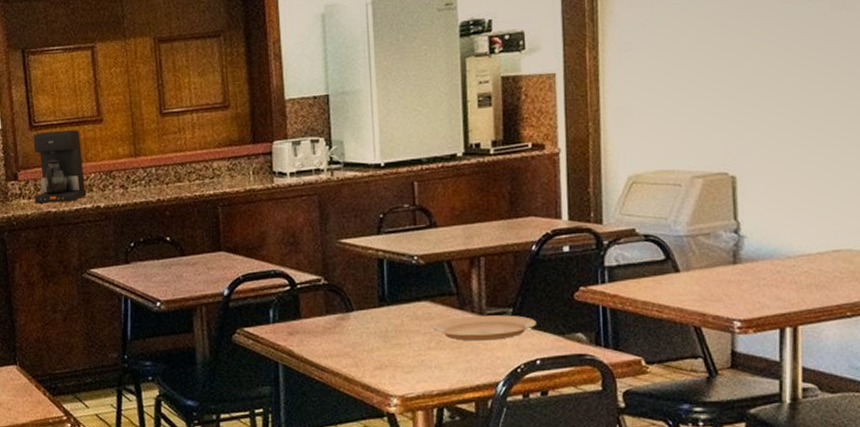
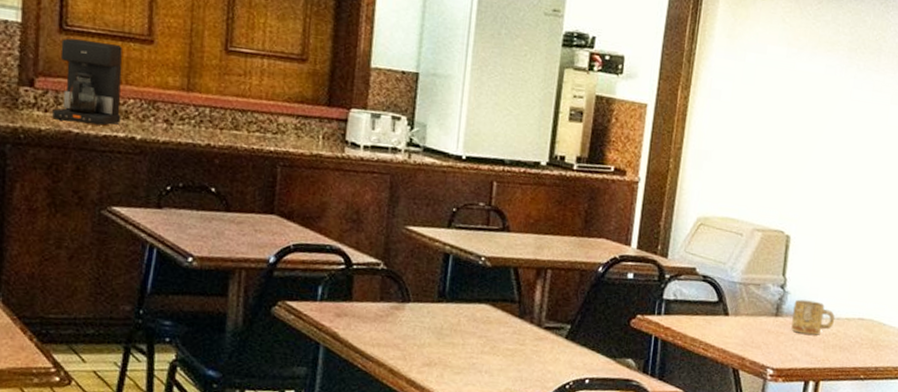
plate: present [433,315,536,341] -> none [489,326,591,354]
mug: none [753,240,804,278] -> present [791,299,835,335]

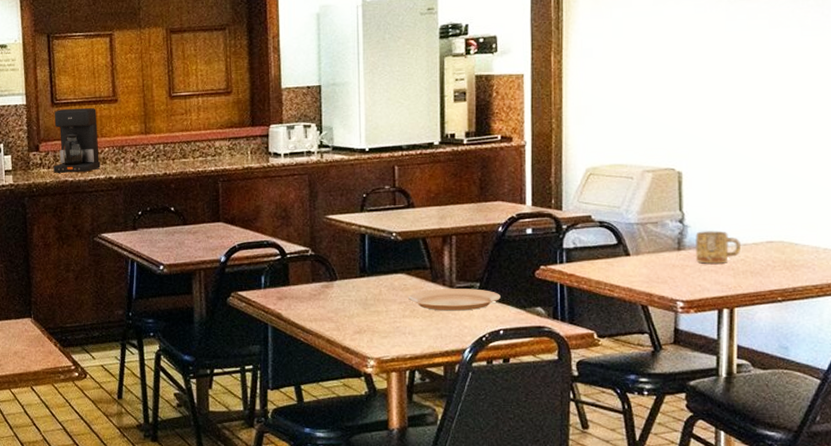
plate: none [489,326,591,354] -> present [408,289,501,311]

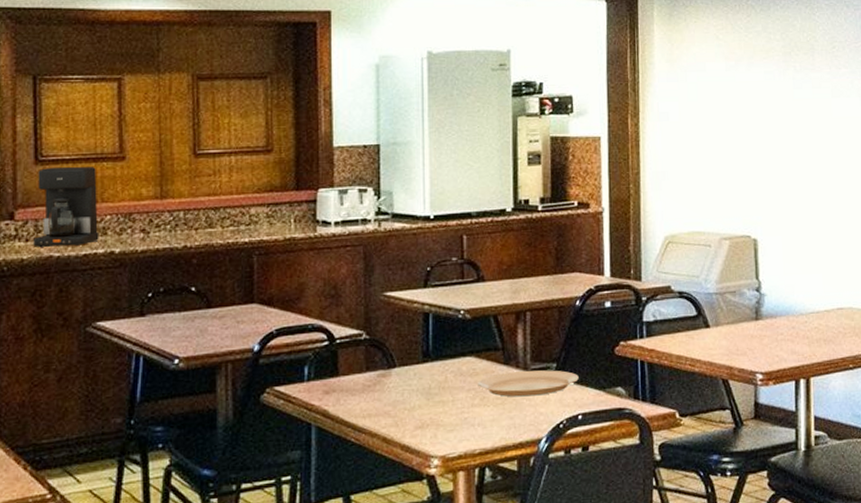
mug: present [696,231,741,264] -> none [772,298,814,333]

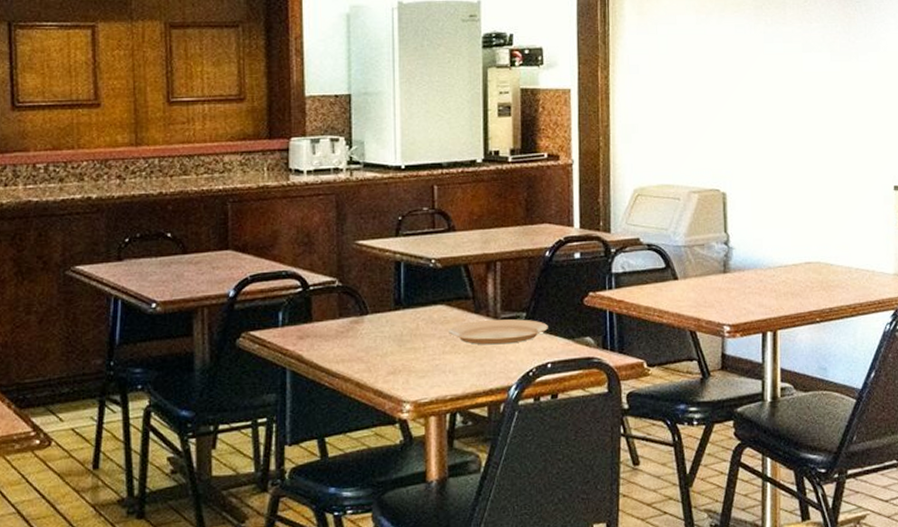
coffee maker: present [33,166,99,247] -> none [12,112,76,192]

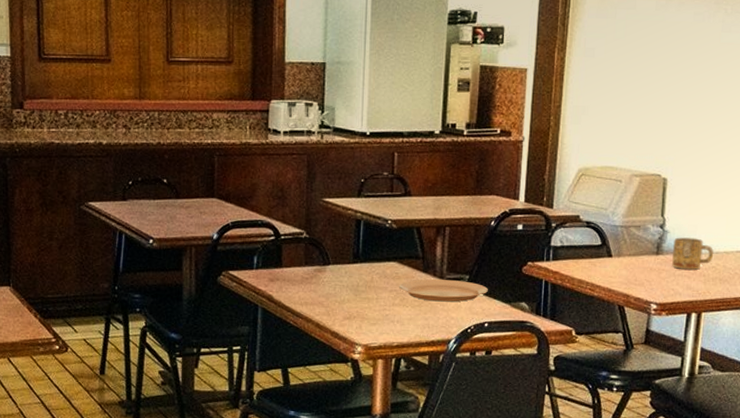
mug: none [740,252,782,286] -> present [672,237,713,270]

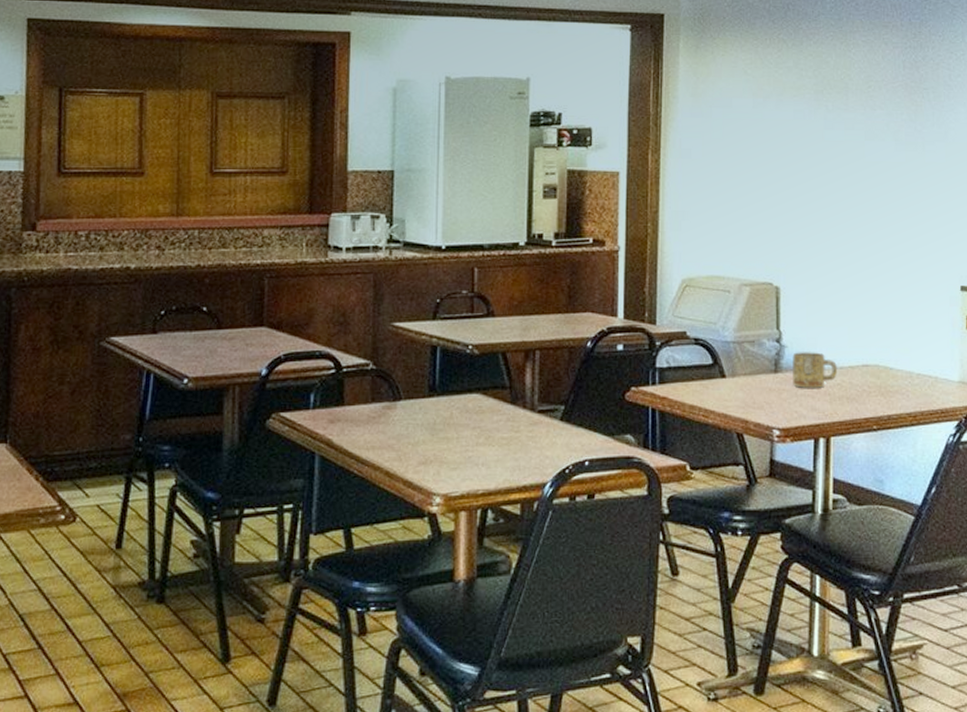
plate: present [399,279,488,302] -> none [483,412,587,438]

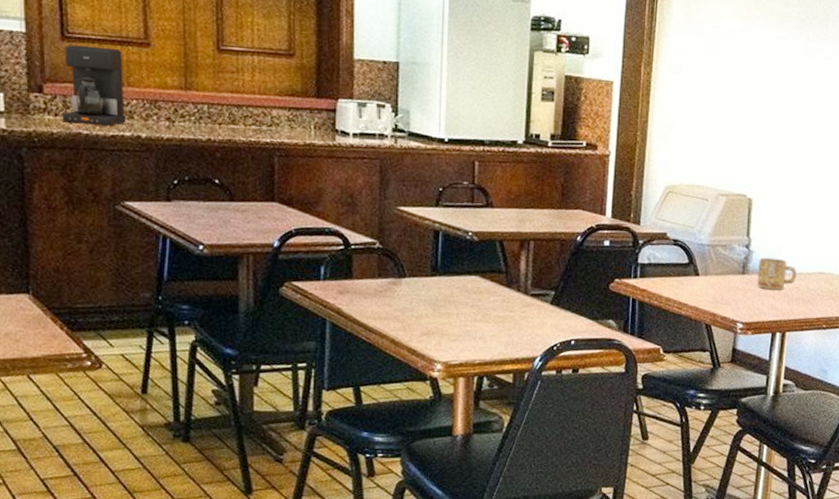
coffee maker: none [53,179,116,259] -> present [62,44,126,126]

